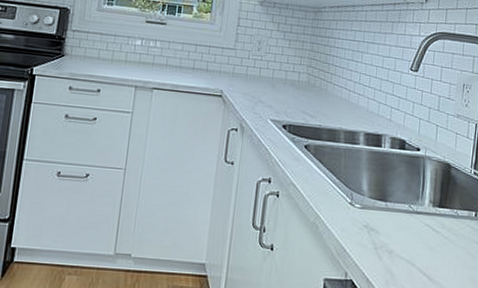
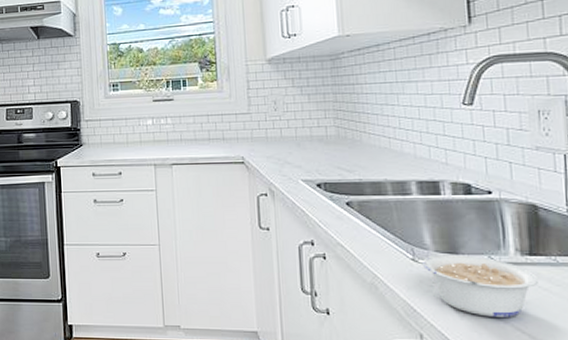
legume: none [357,201,442,261] -> present [421,255,538,317]

